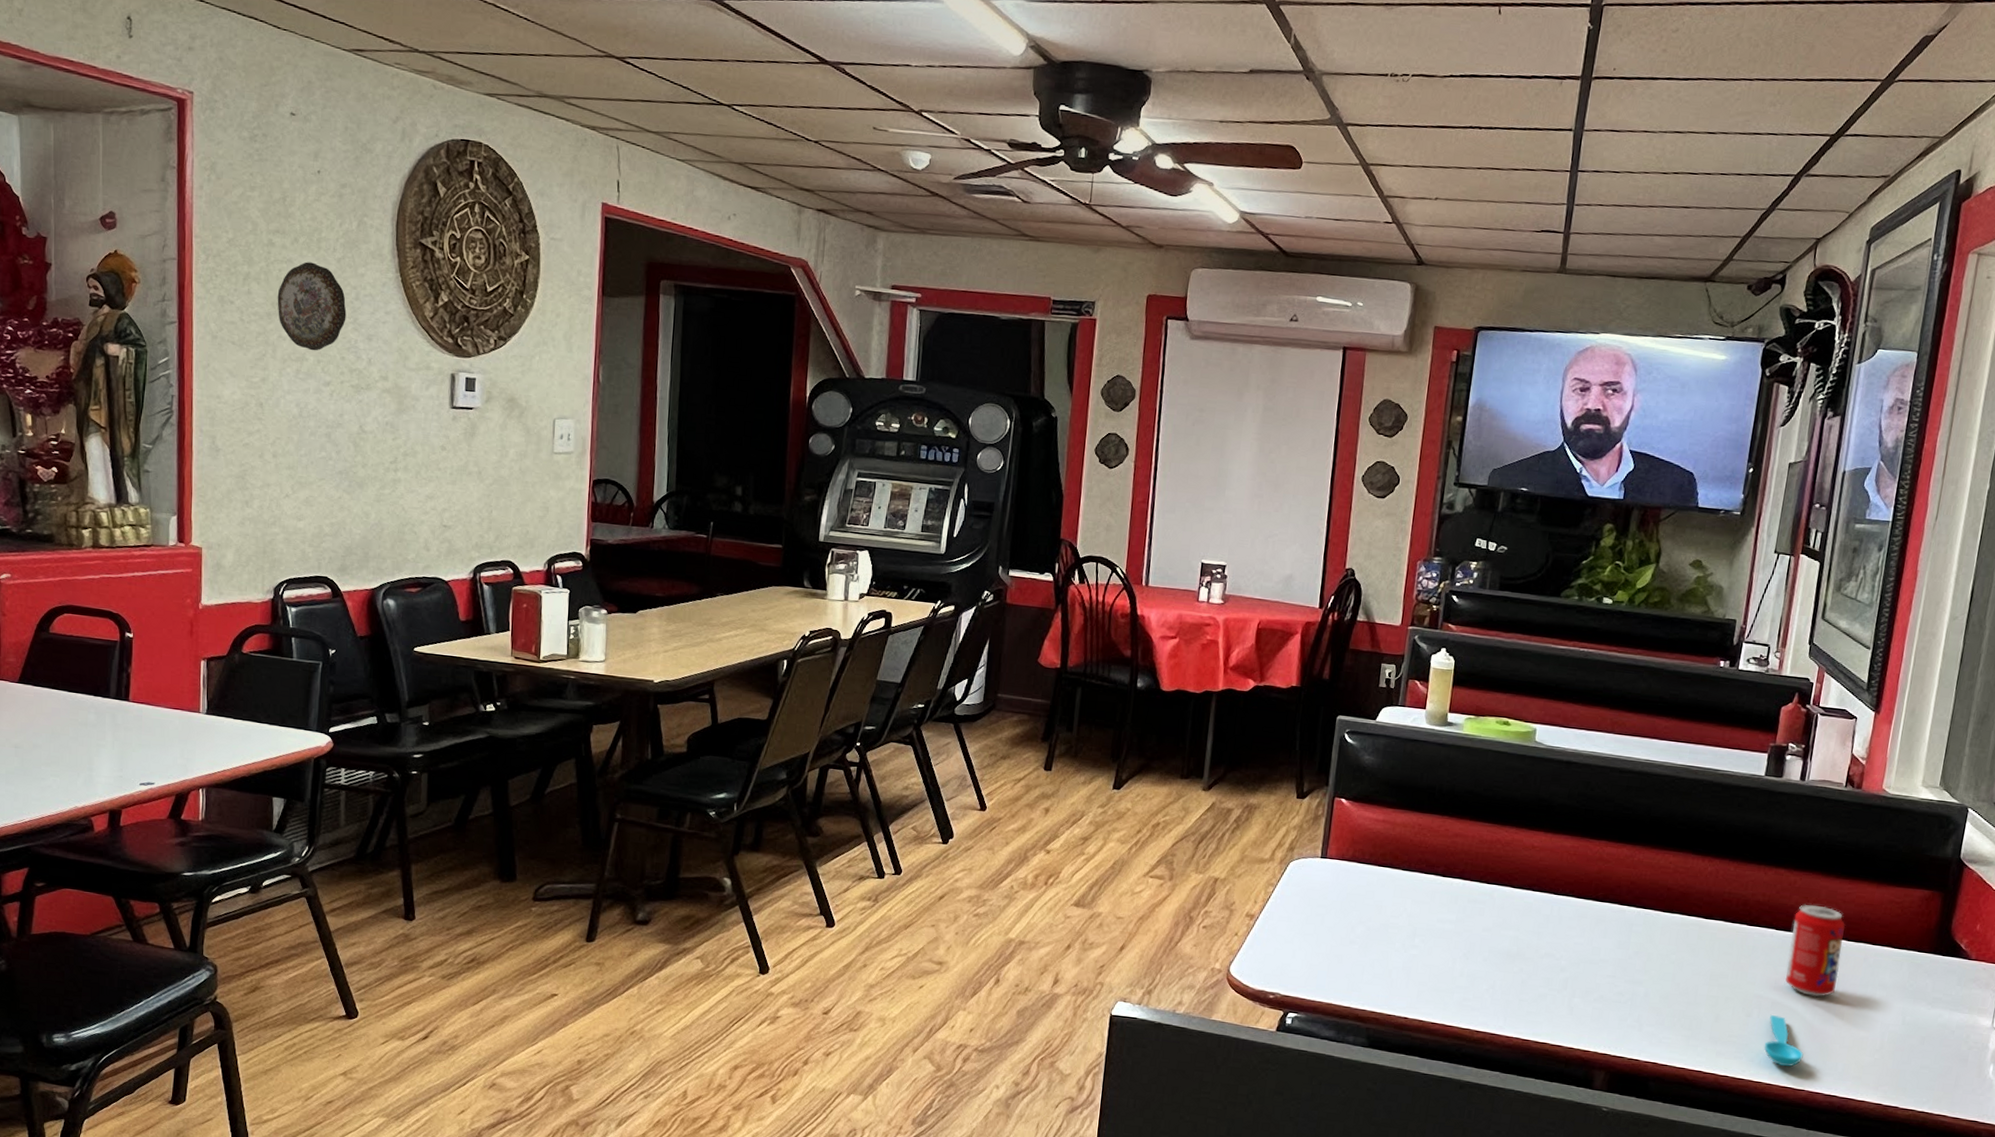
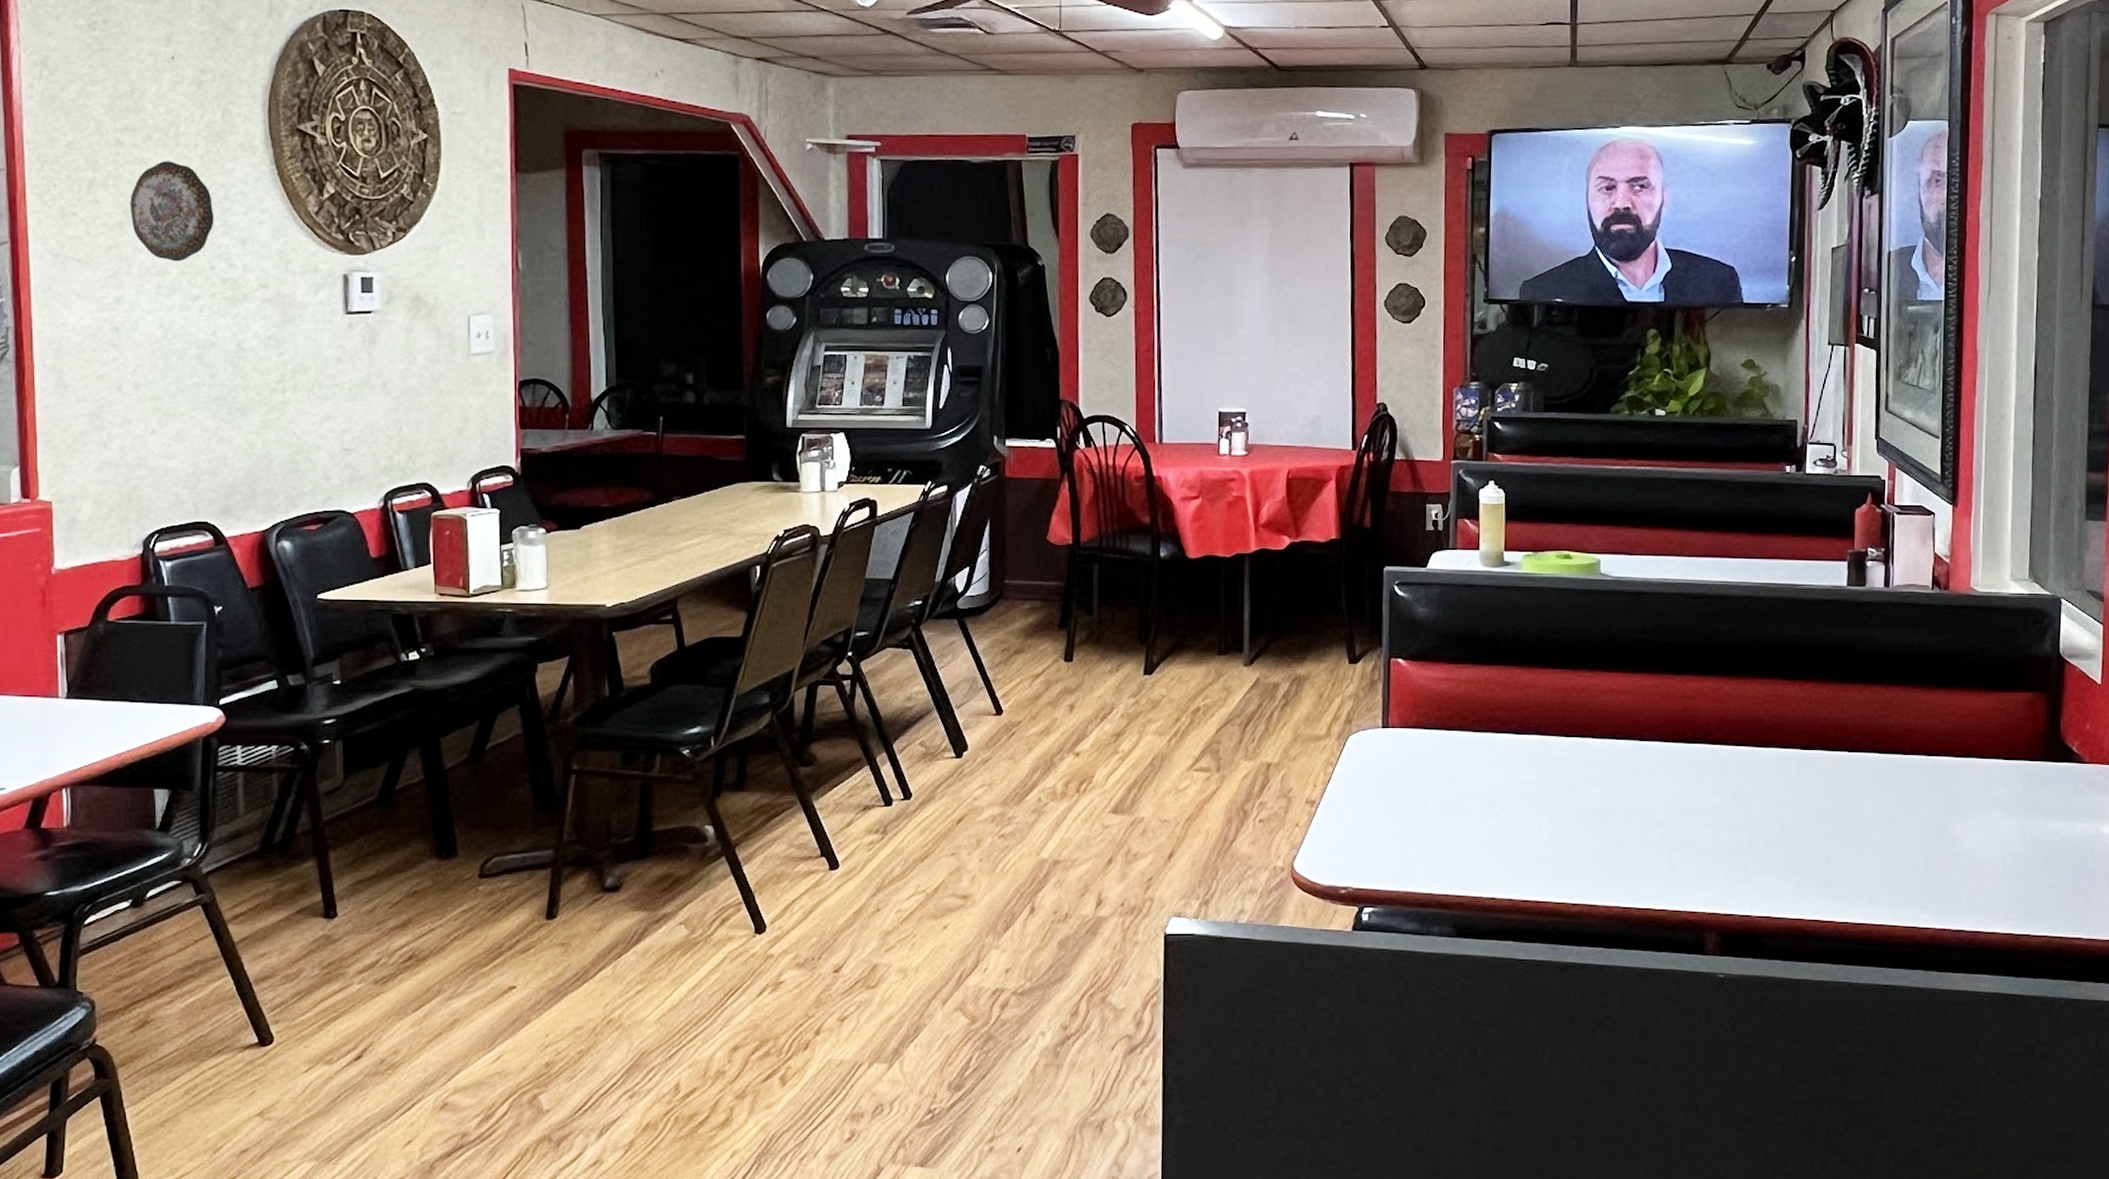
spoon: present [1764,1014,1804,1067] -> none [1882,847,1924,904]
beverage can: present [1785,904,1846,998] -> none [1895,721,1951,824]

